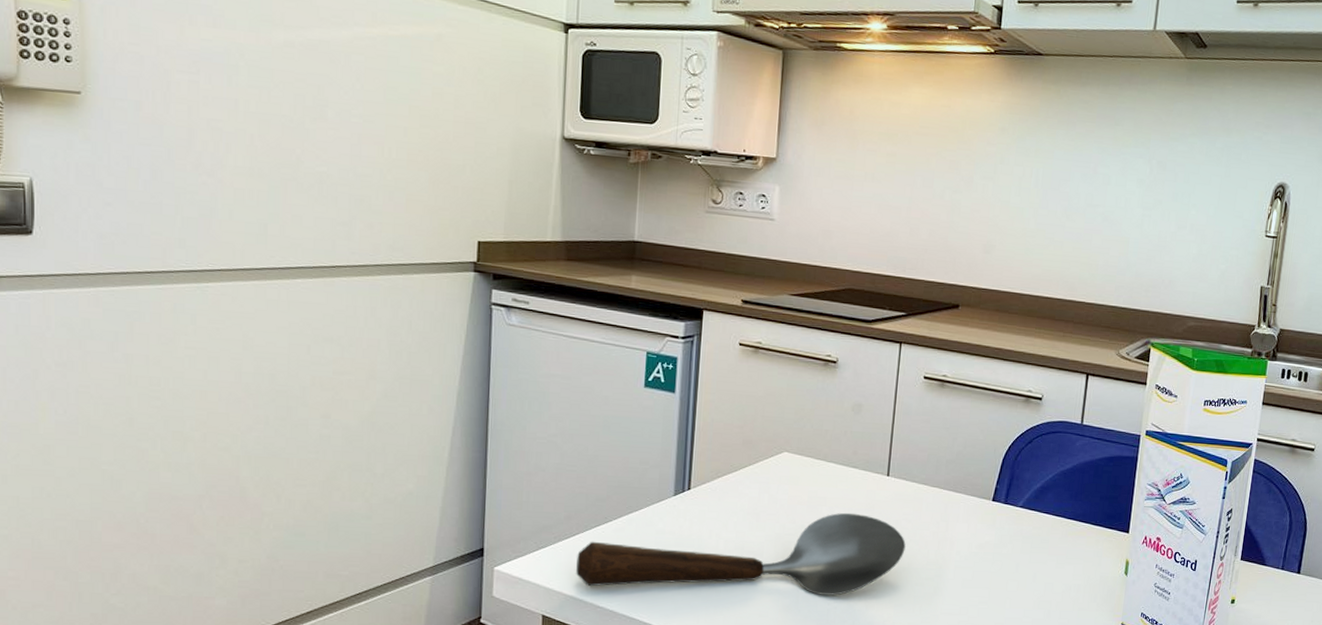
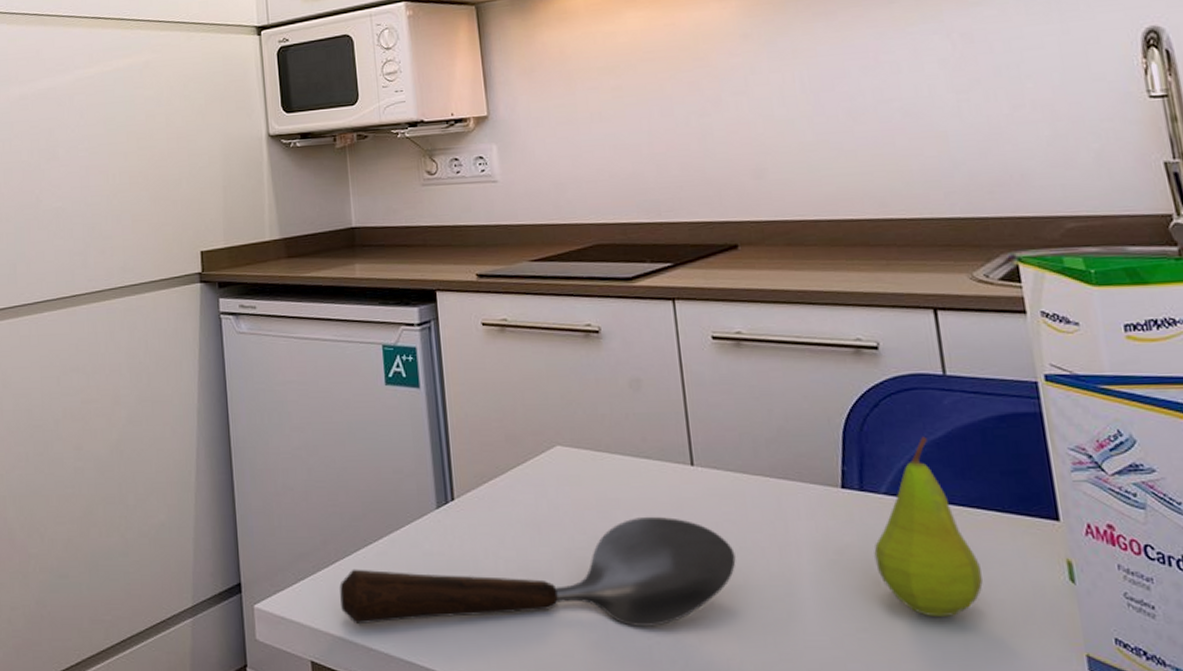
fruit: none [1003,467,1071,596] -> present [874,436,983,618]

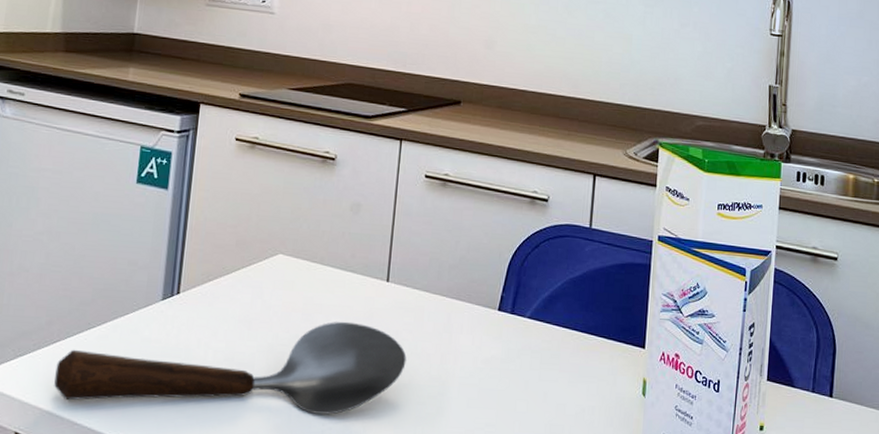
fruit: present [874,436,983,618] -> none [510,274,584,418]

